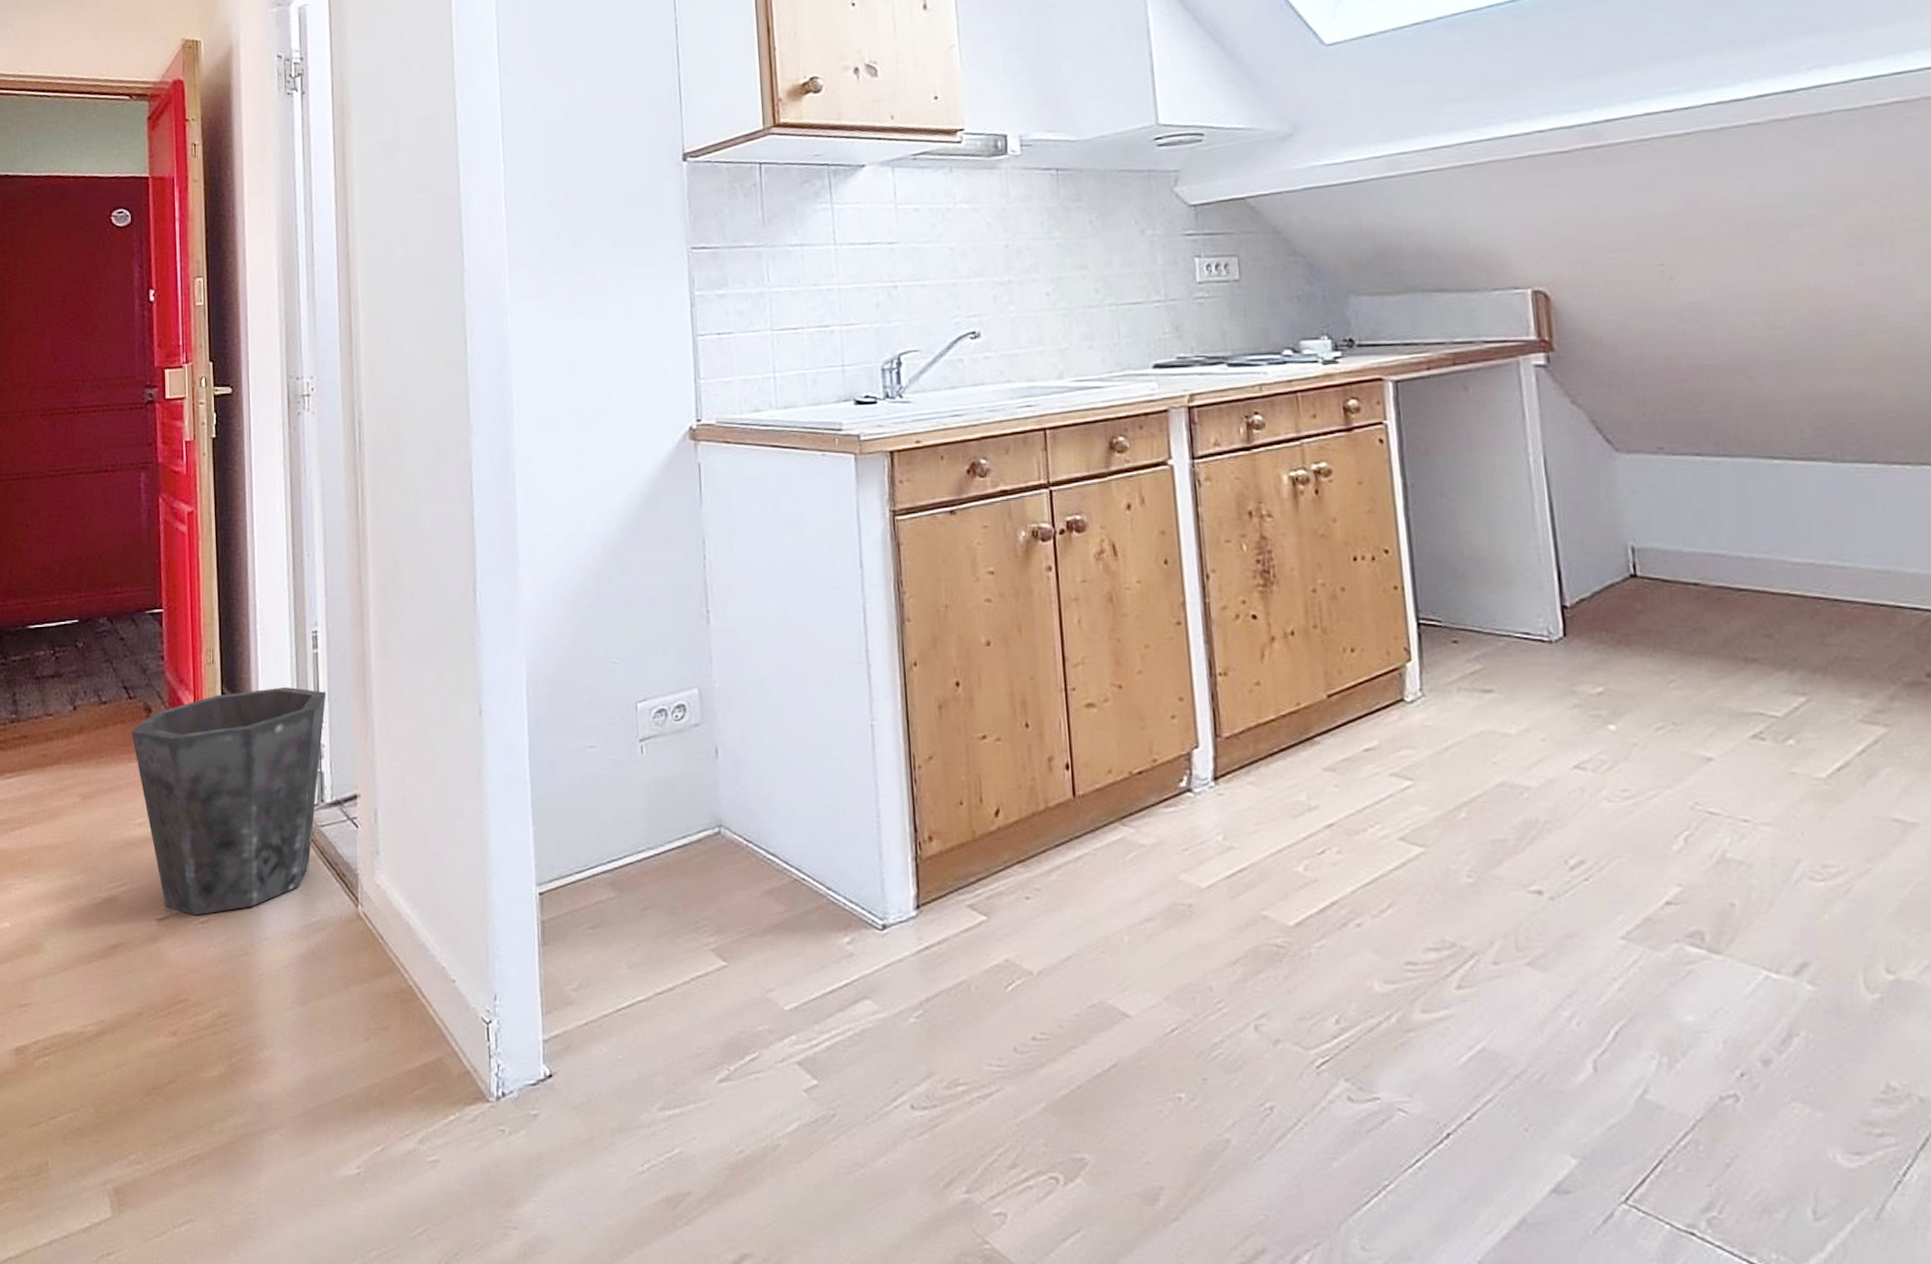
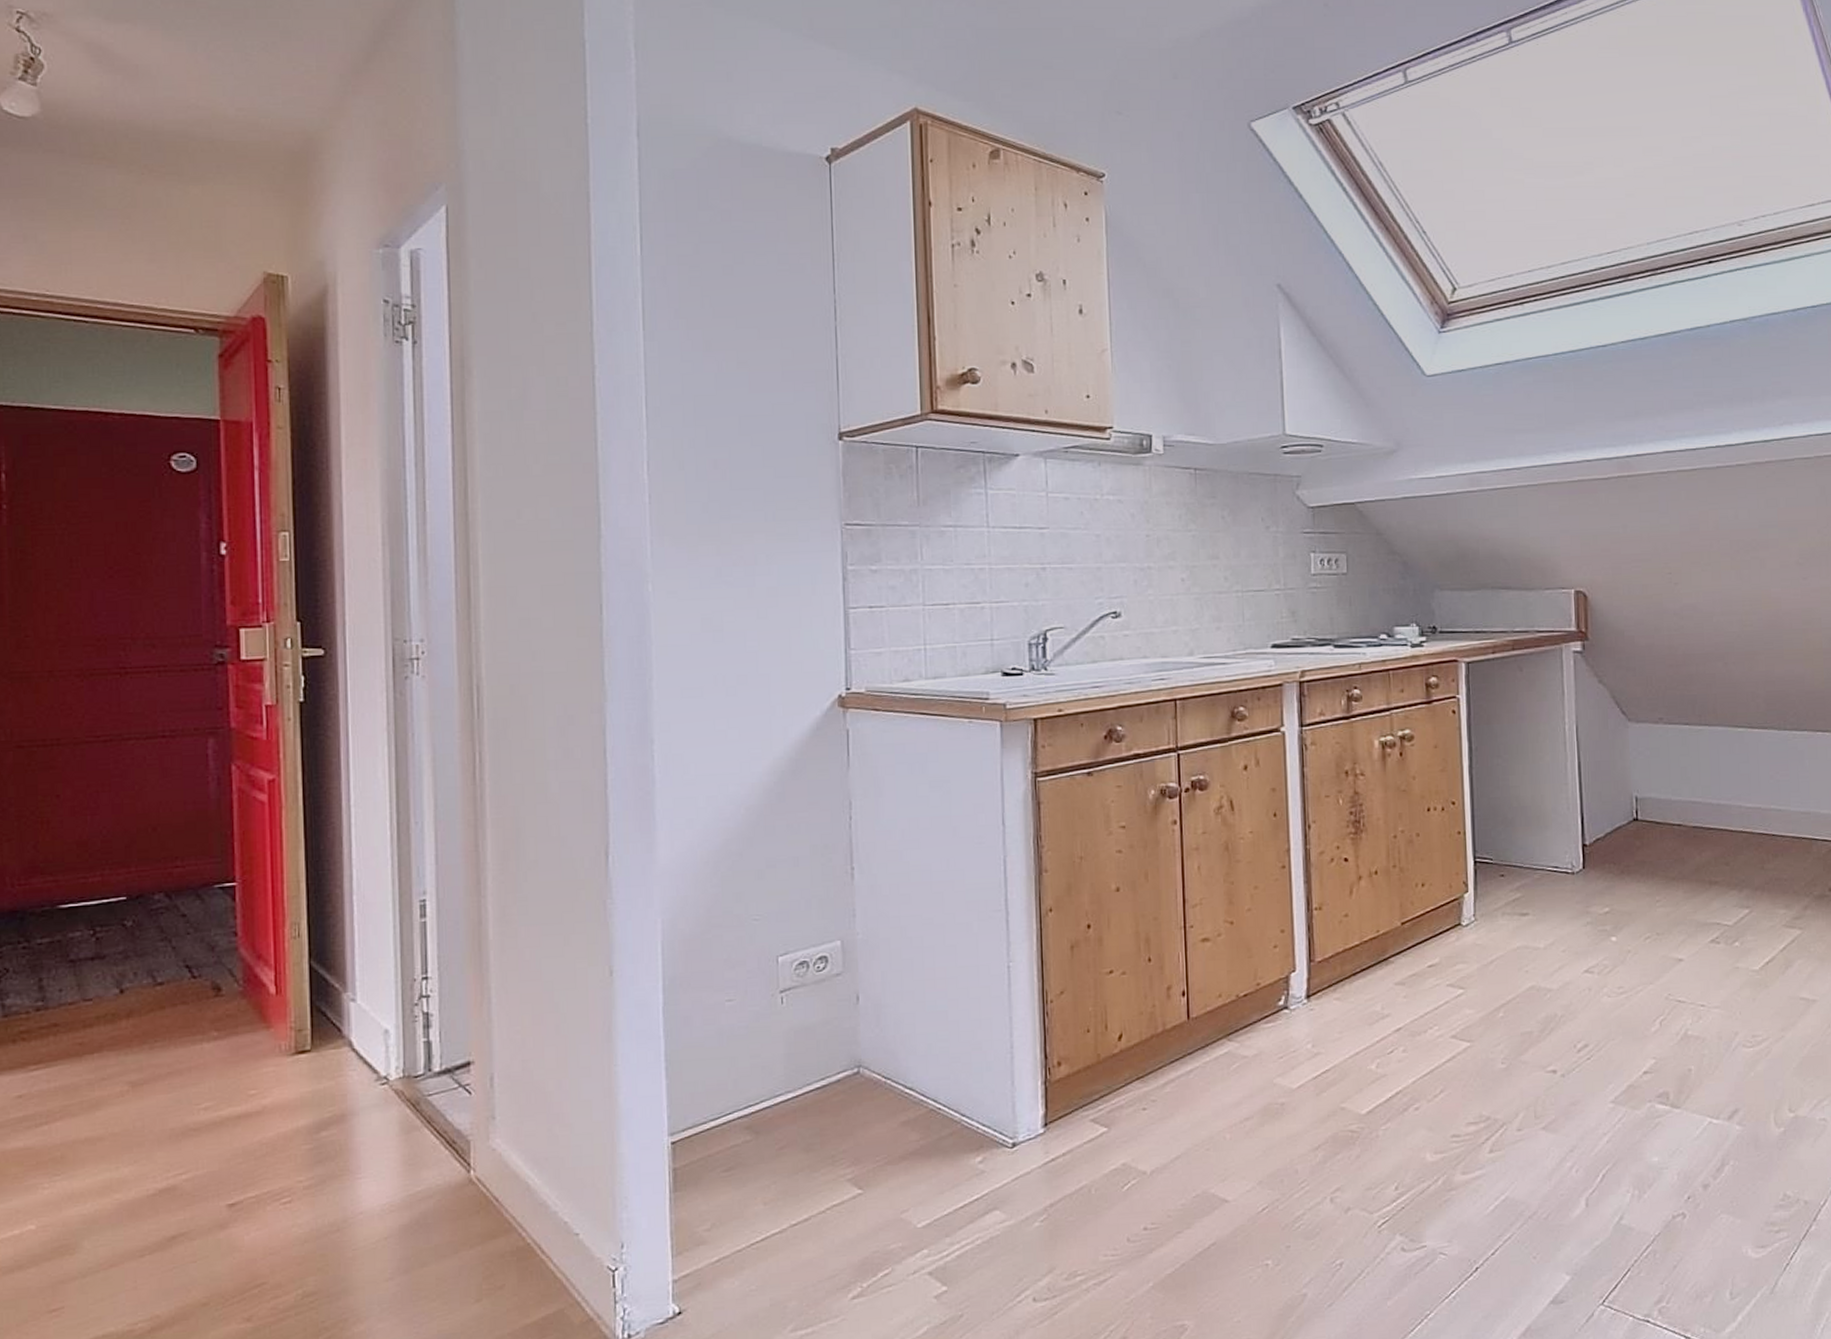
waste bin: present [132,687,326,916] -> none [196,958,436,1197]

